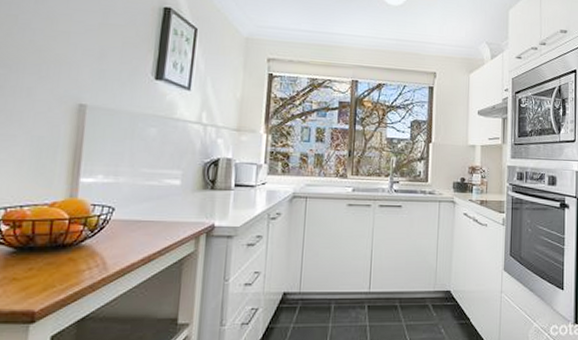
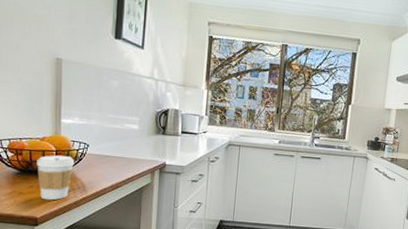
coffee cup: none [40,224,94,286] -> present [37,155,75,201]

